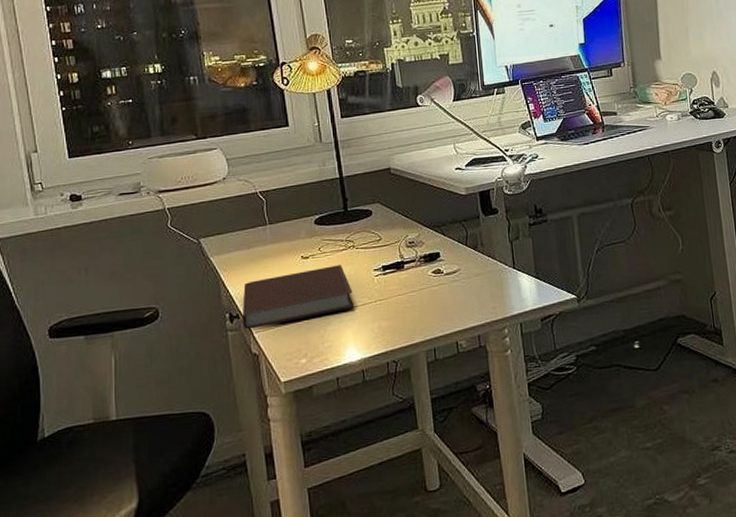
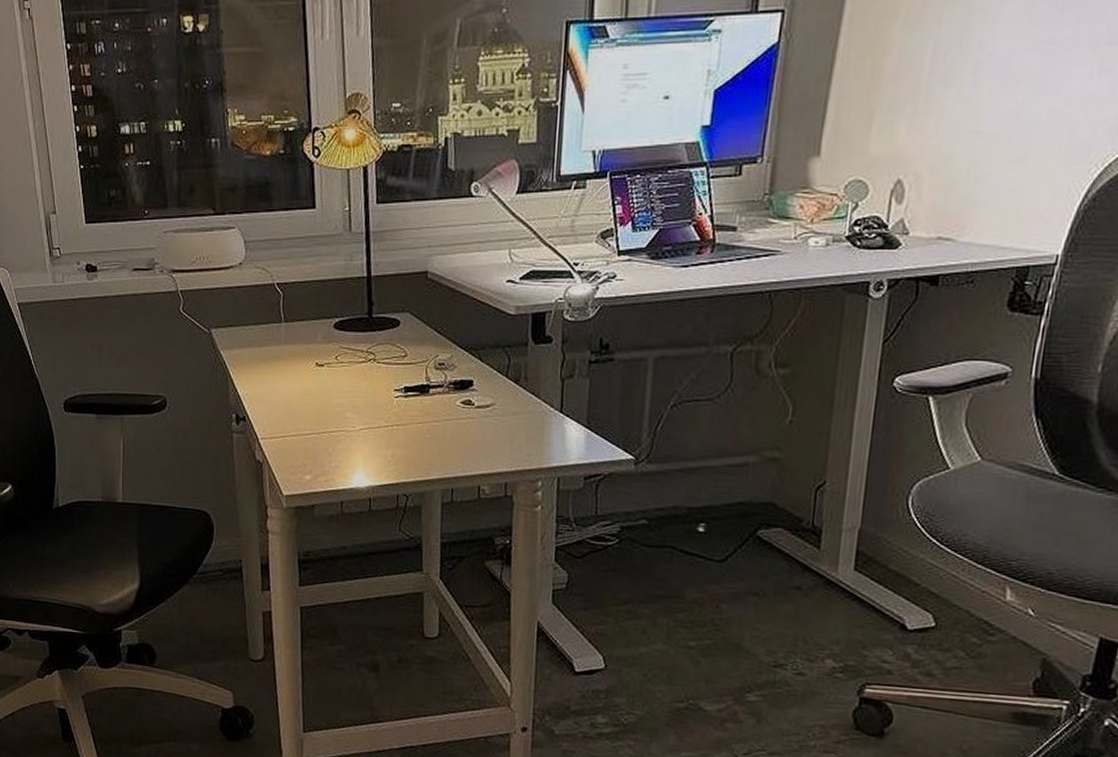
notebook: present [242,265,355,330] -> none [248,378,369,435]

